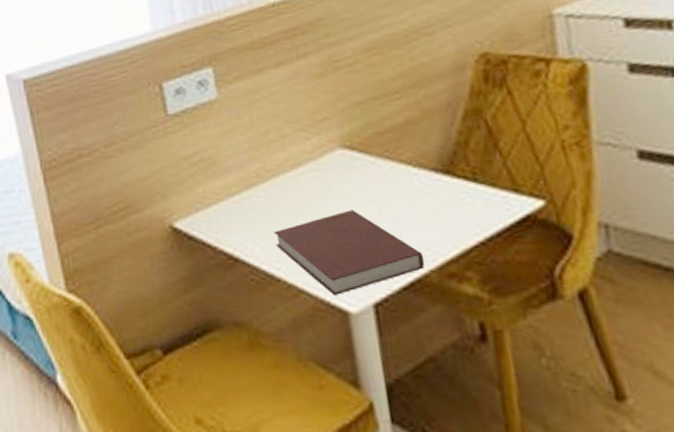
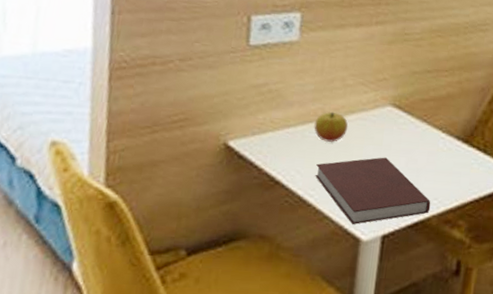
apple: none [259,168,299,205] -> present [314,111,349,143]

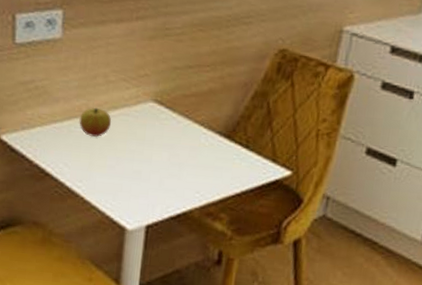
notebook: present [315,157,431,224] -> none [81,151,193,215]

